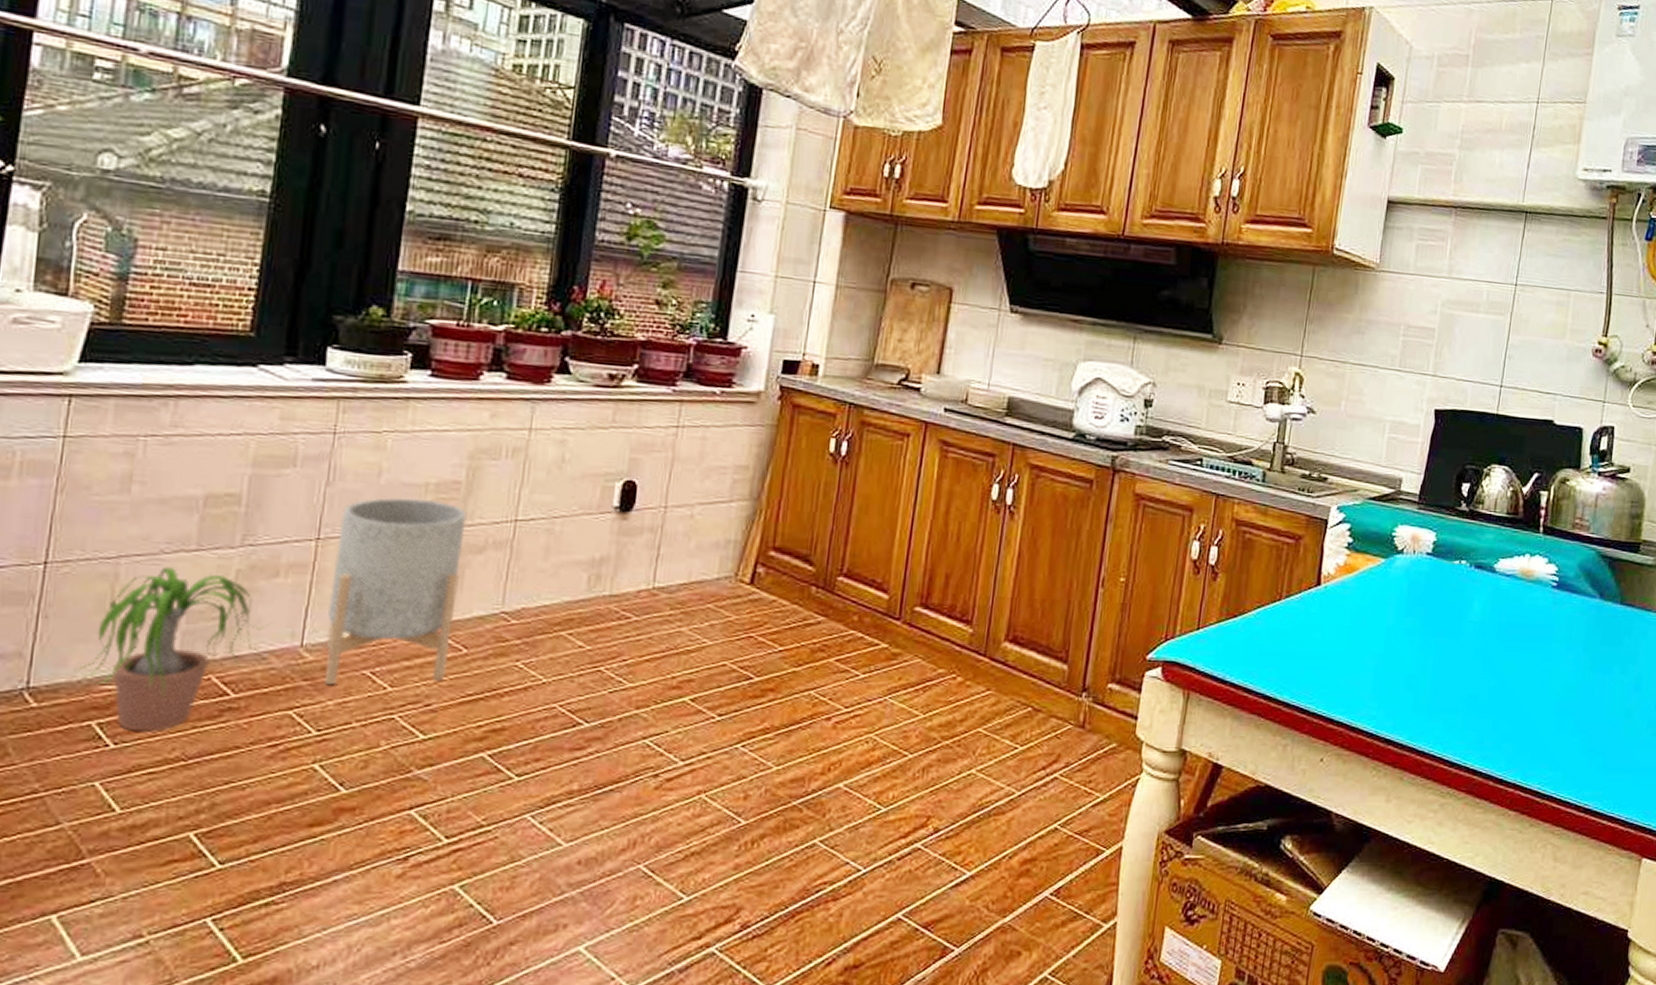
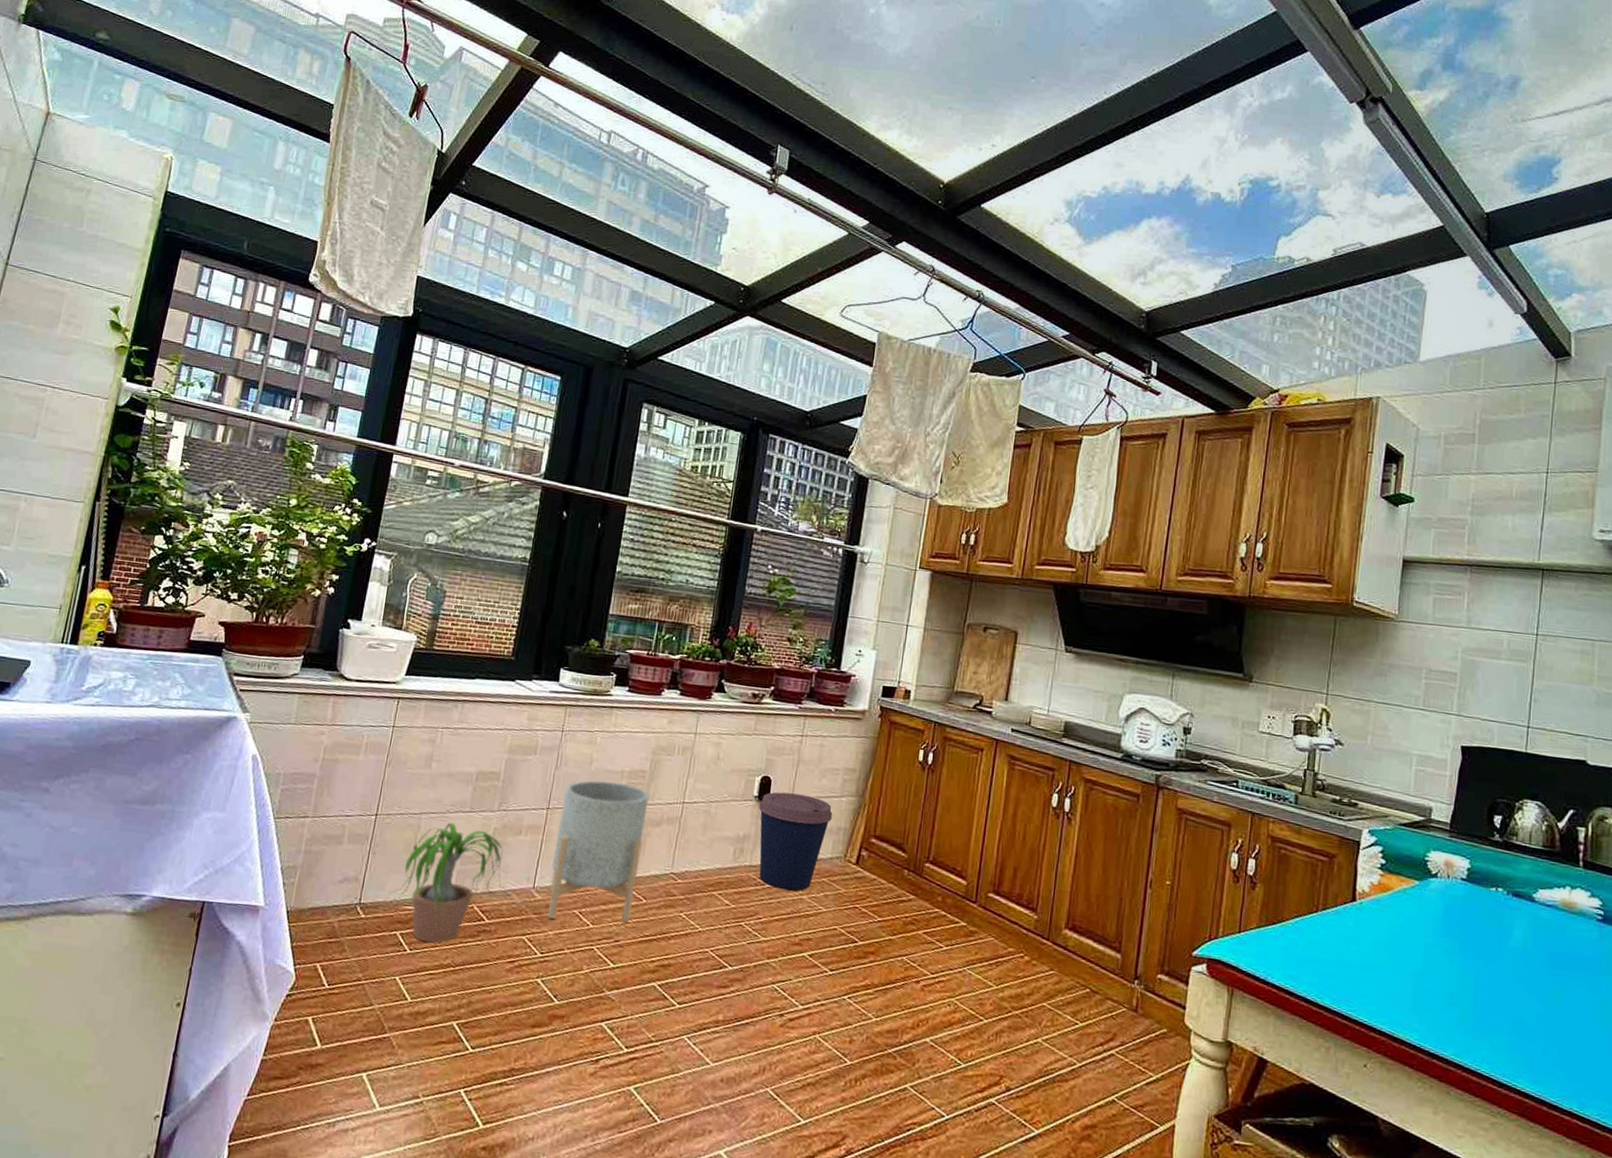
coffee cup: none [620,500,719,623] -> present [758,792,833,891]

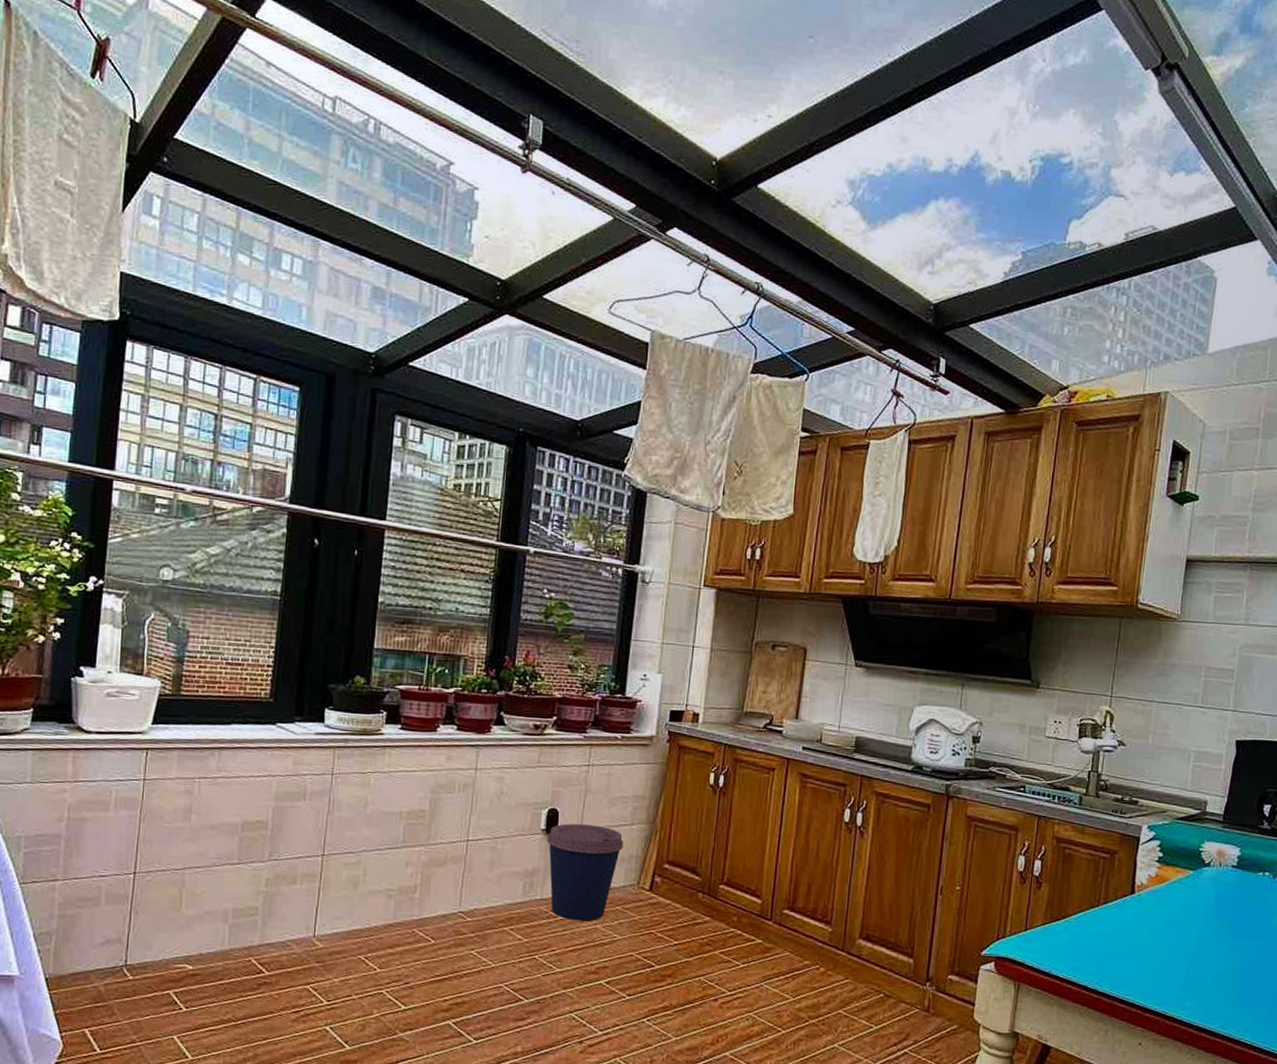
potted plant: present [387,822,515,943] -> none [156,876,292,999]
planter: present [548,780,649,923] -> none [331,823,431,967]

